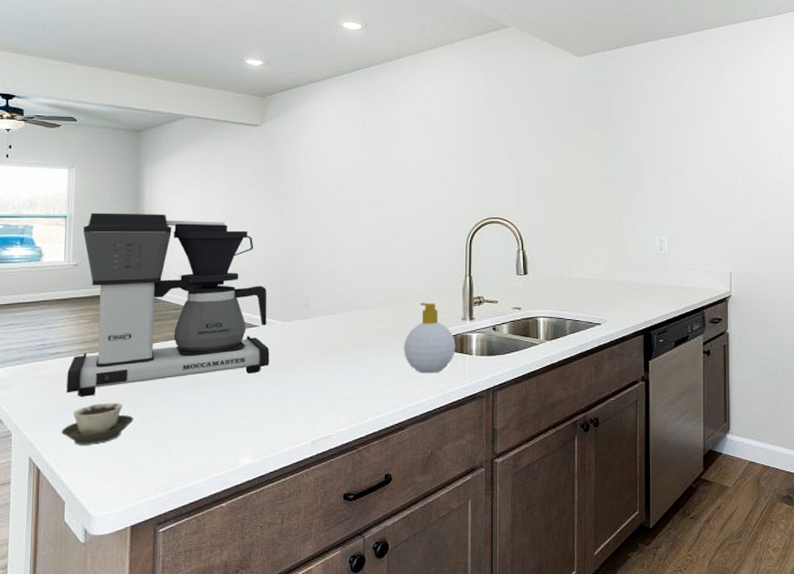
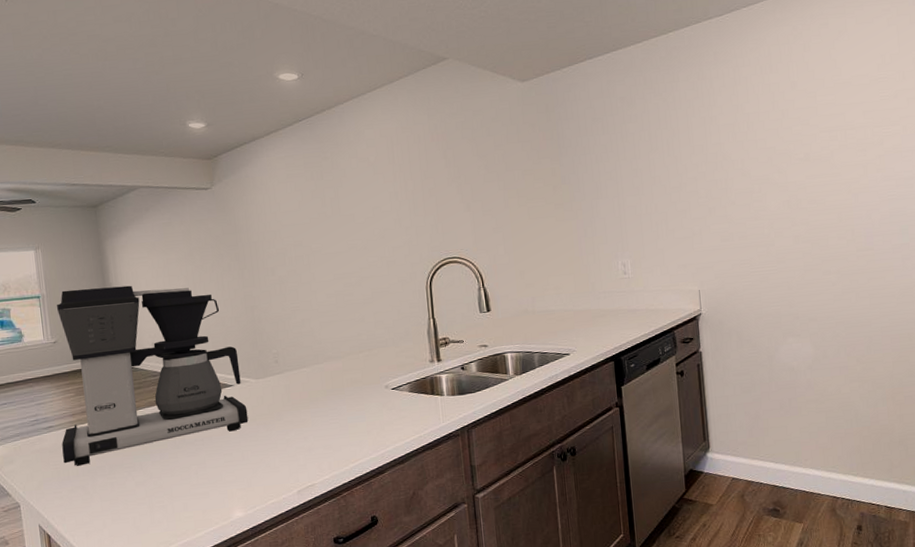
cup: present [61,402,134,445] -> none [64,468,129,511]
soap bottle: present [404,302,456,373] -> none [375,348,427,418]

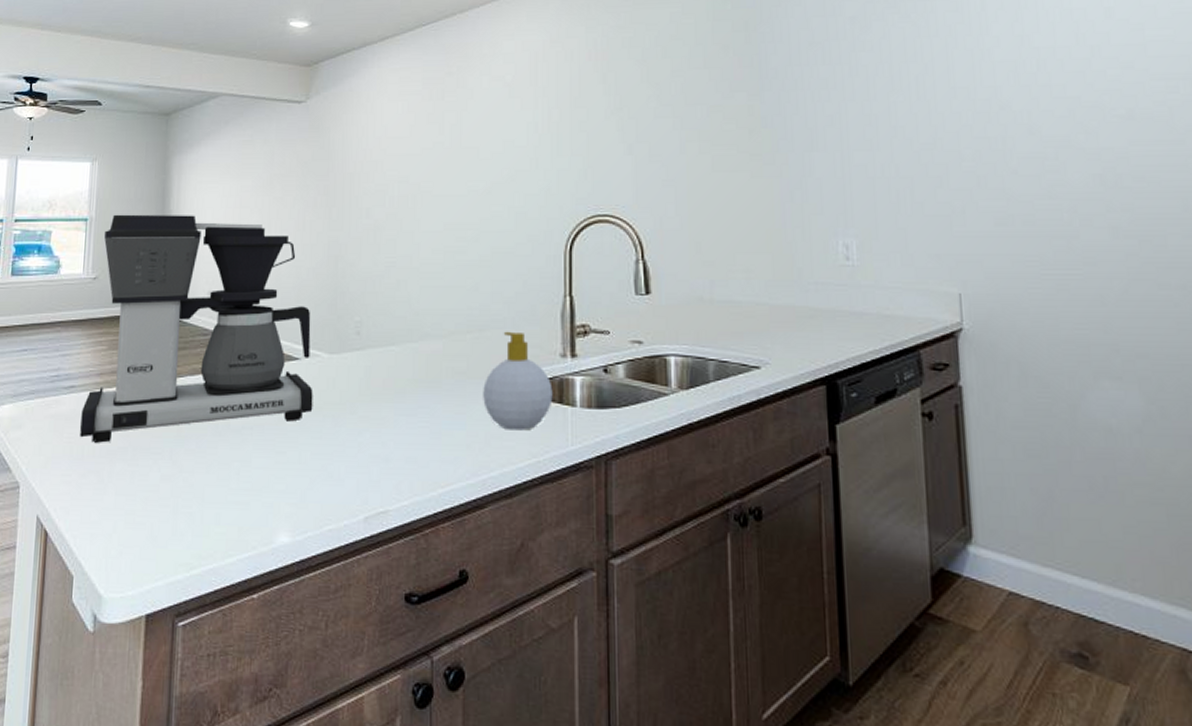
soap bottle: none [375,348,427,418] -> present [483,331,553,431]

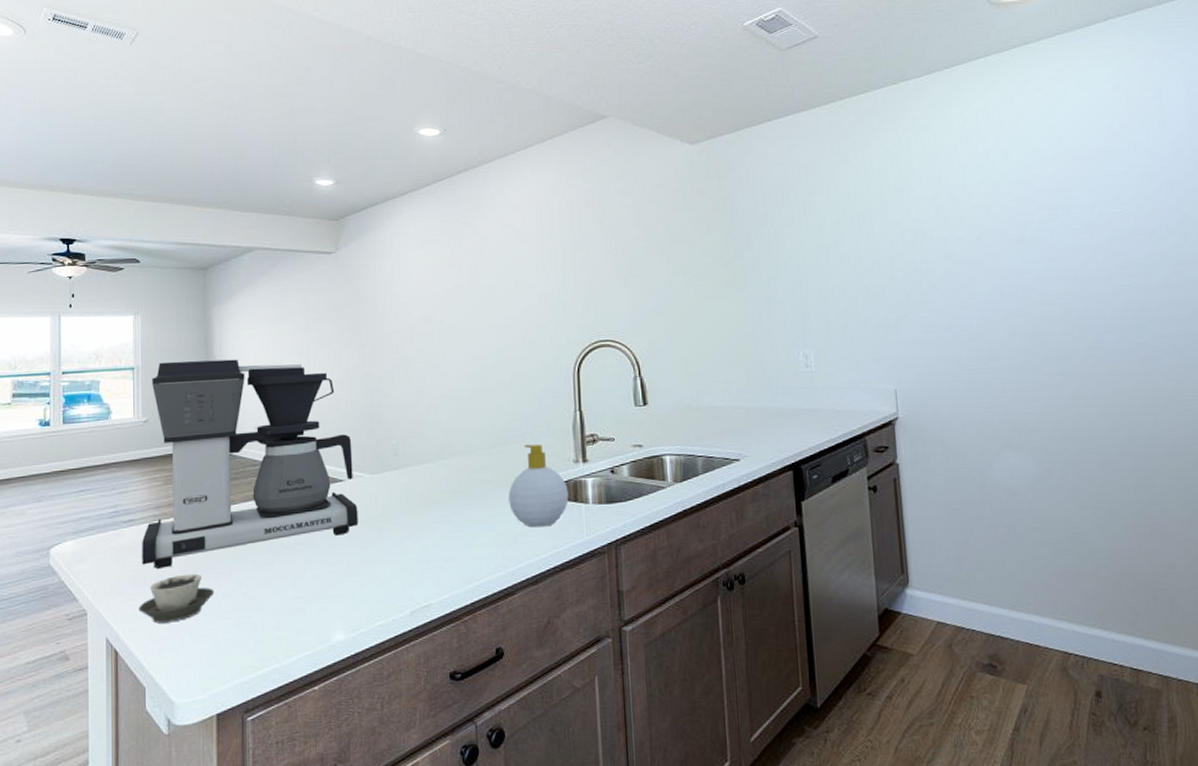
cup: none [72,451,153,505] -> present [139,573,215,623]

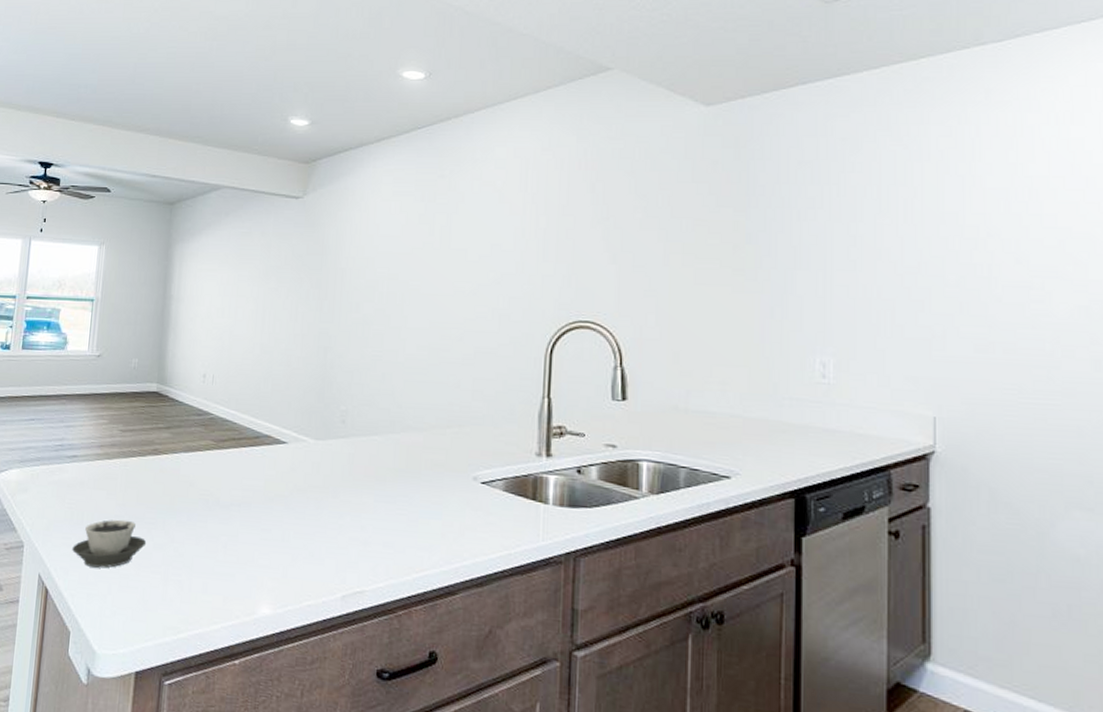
coffee maker: present [142,359,359,569] -> none [80,296,300,511]
soap bottle: present [508,444,569,528] -> none [459,428,527,524]

